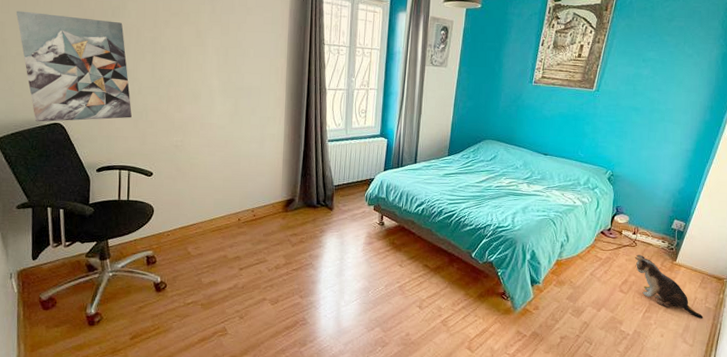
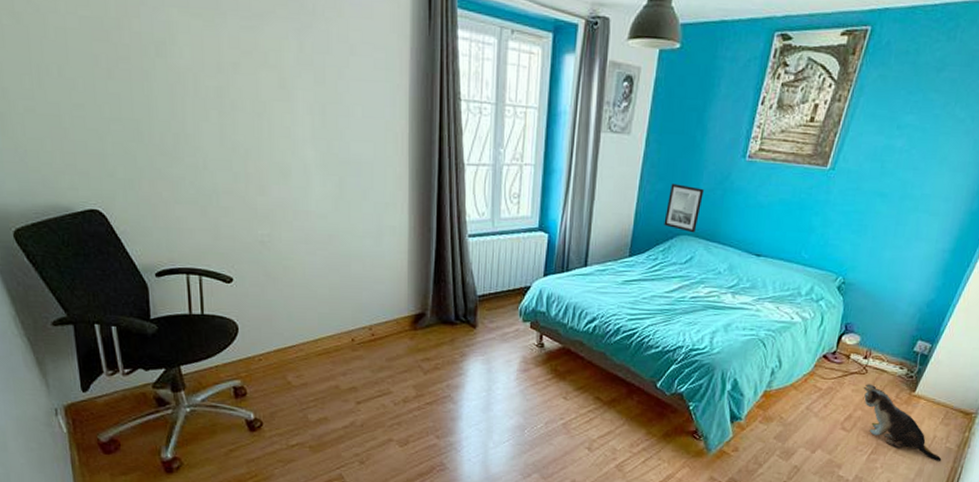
wall art: present [16,11,132,122] -> none [15,45,197,208]
wall art: none [473,101,502,138] -> present [664,183,704,233]

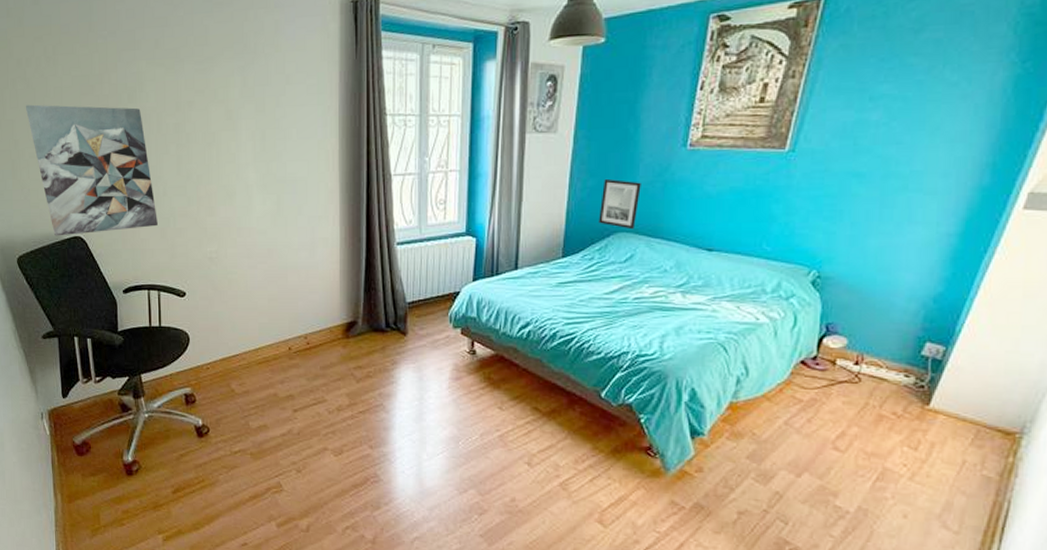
wall art: none [15,45,197,208] -> present [25,104,158,236]
plush toy: present [863,384,942,461] -> none [857,395,978,493]

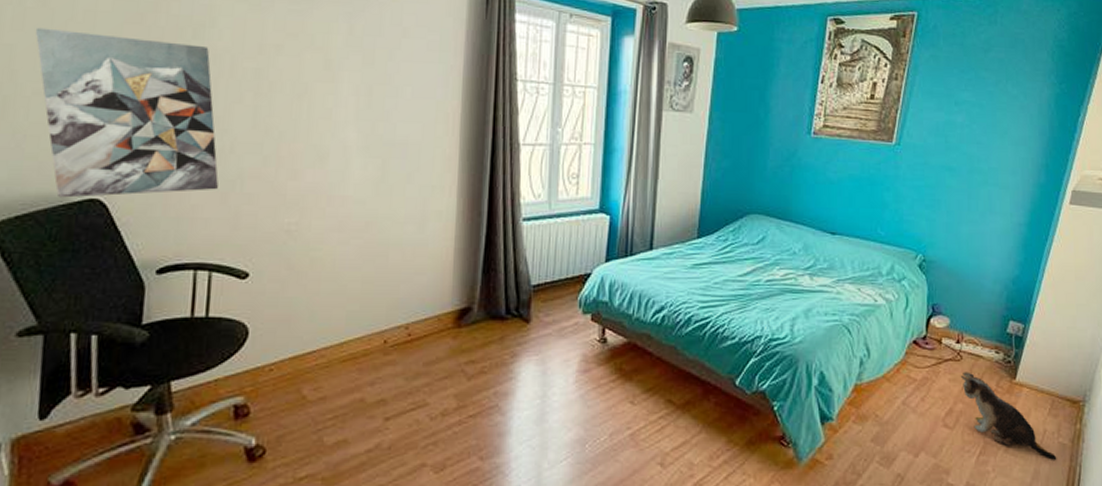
wall art: present [598,178,641,230] -> none [732,160,771,212]
plush toy: none [857,395,978,493] -> present [960,372,1057,460]

